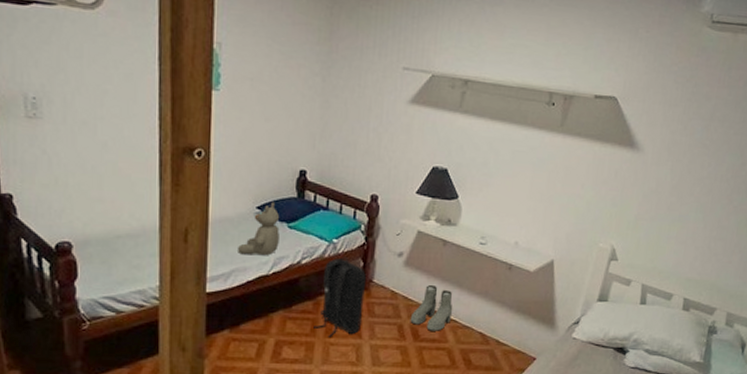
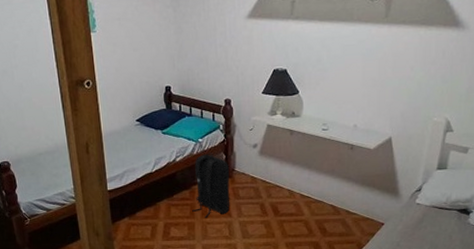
teddy bear: present [238,201,280,256] -> none [126,114,157,158]
boots: present [410,284,453,331] -> none [269,168,305,207]

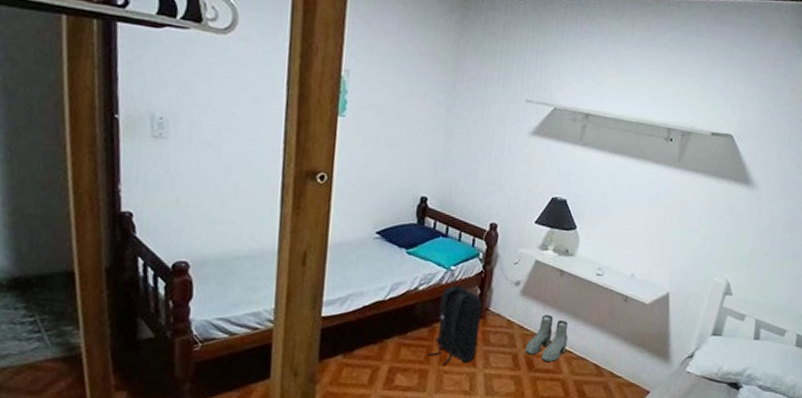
boots: none [269,168,305,207] -> present [525,314,569,362]

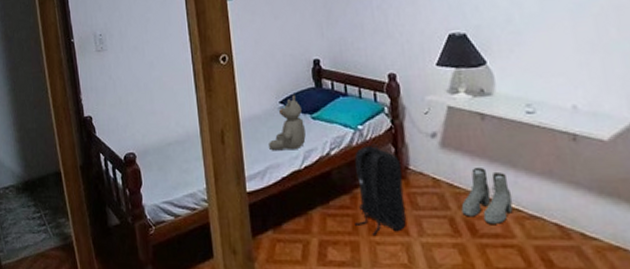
teddy bear: none [355,227,398,281] -> present [269,94,306,150]

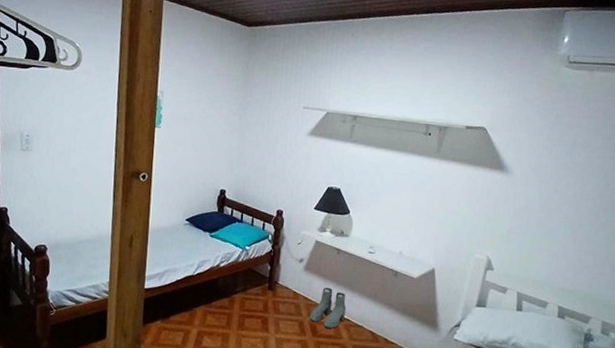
teddy bear: present [269,94,306,150] -> none [170,215,203,260]
backpack: present [354,144,406,235] -> none [229,262,273,330]

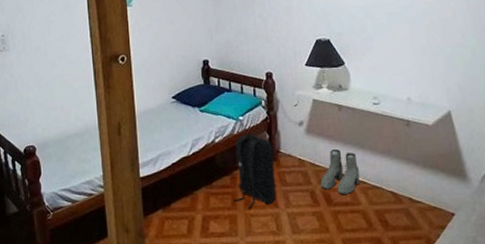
backpack: none [229,262,273,330] -> present [234,132,276,209]

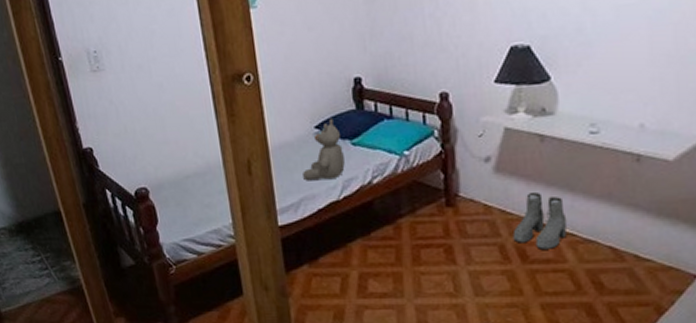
teddy bear: none [161,90,194,139] -> present [303,118,345,180]
backpack: present [234,132,276,209] -> none [398,170,453,265]

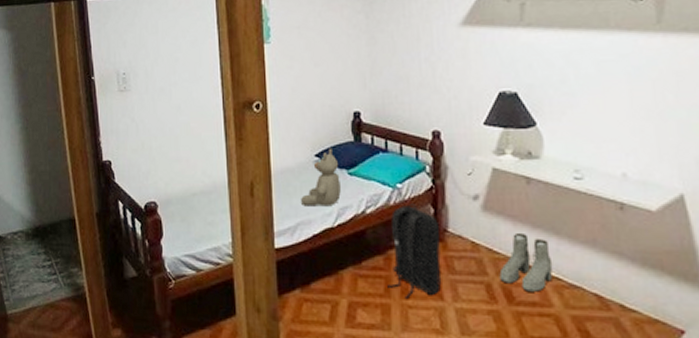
backpack: none [398,170,453,265] -> present [387,204,441,299]

